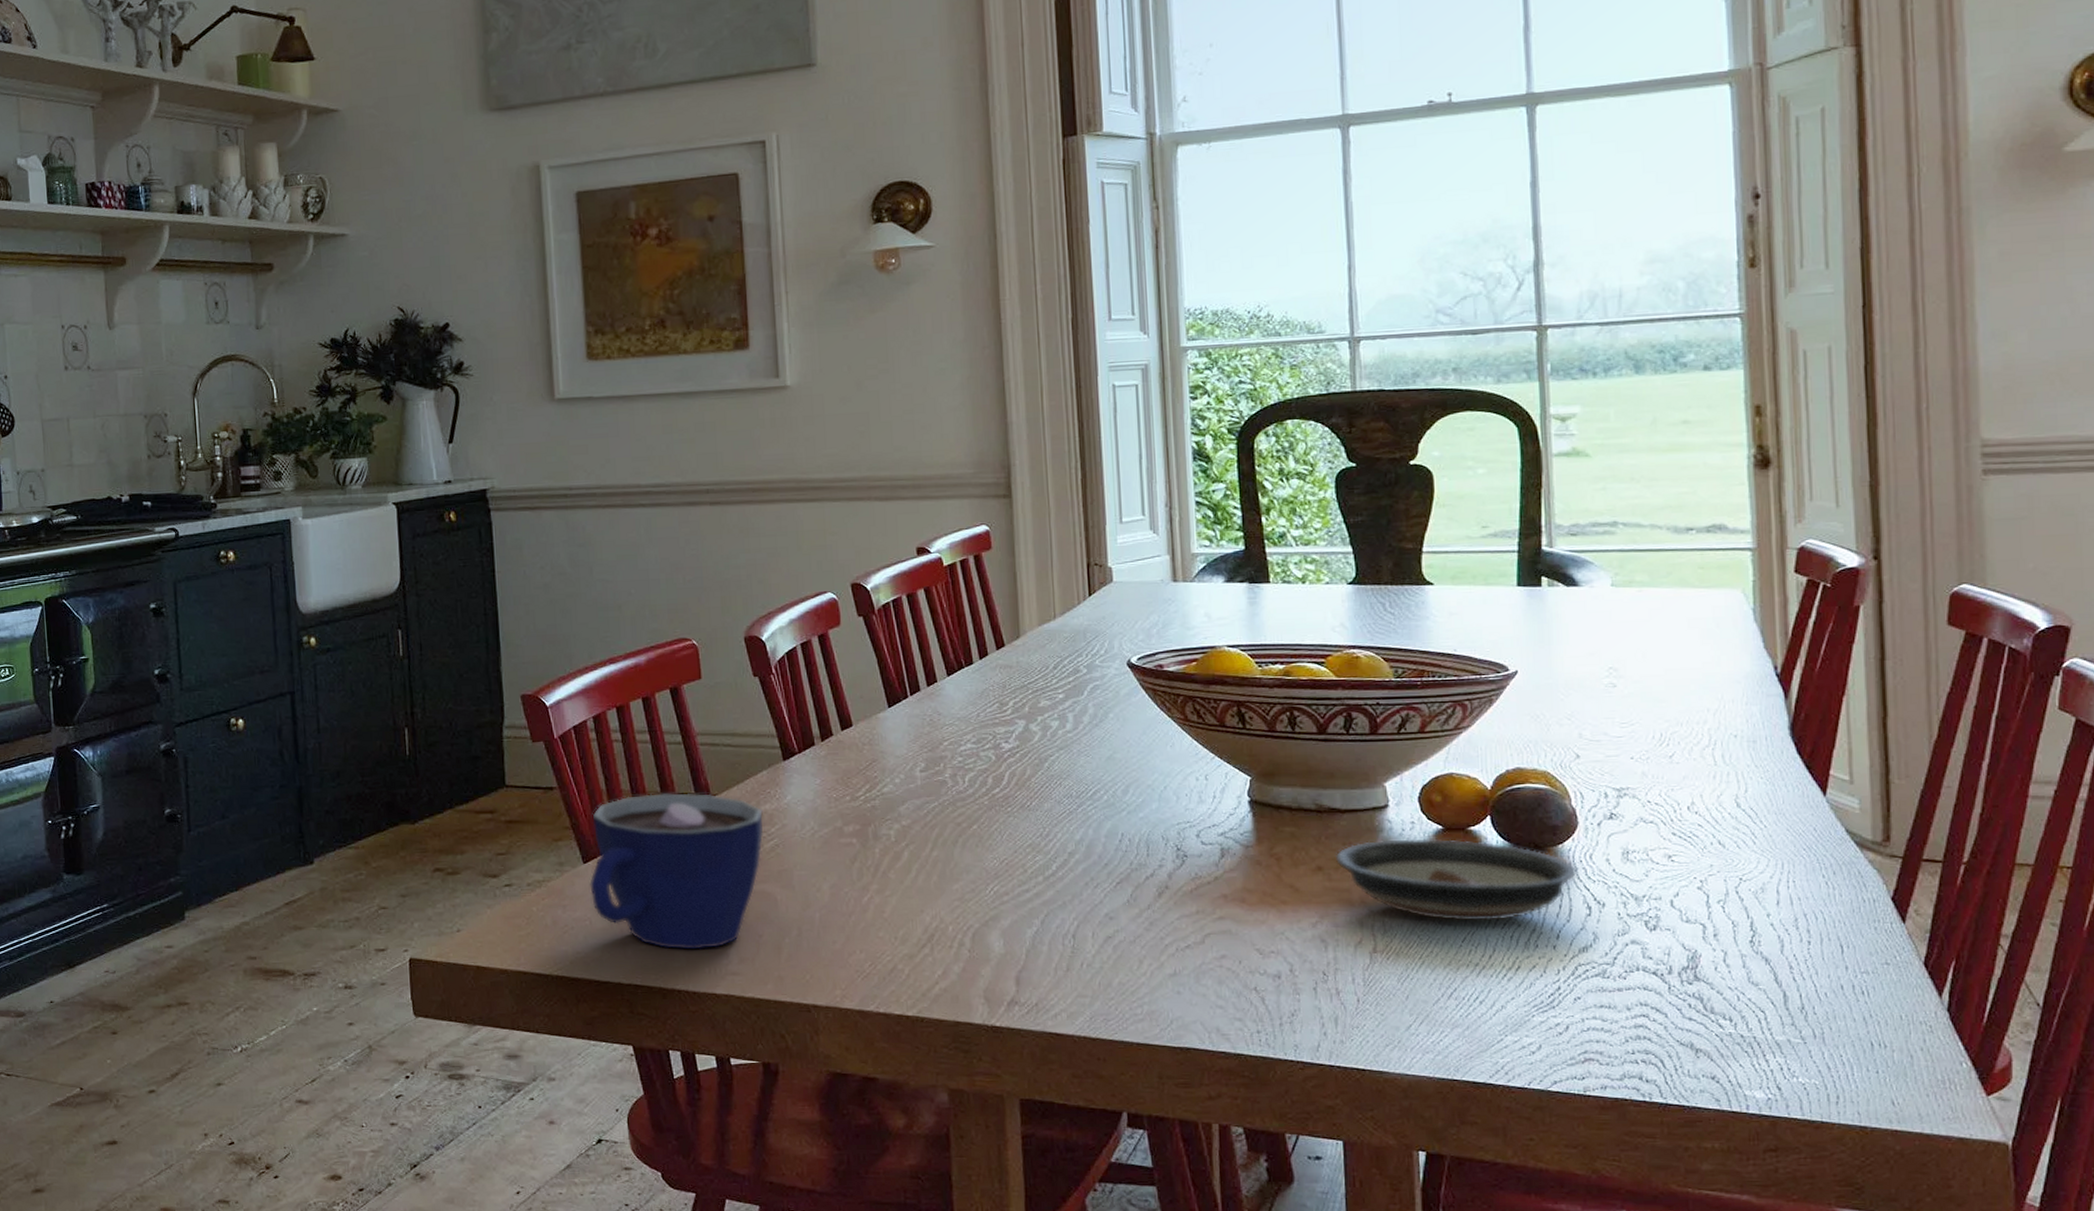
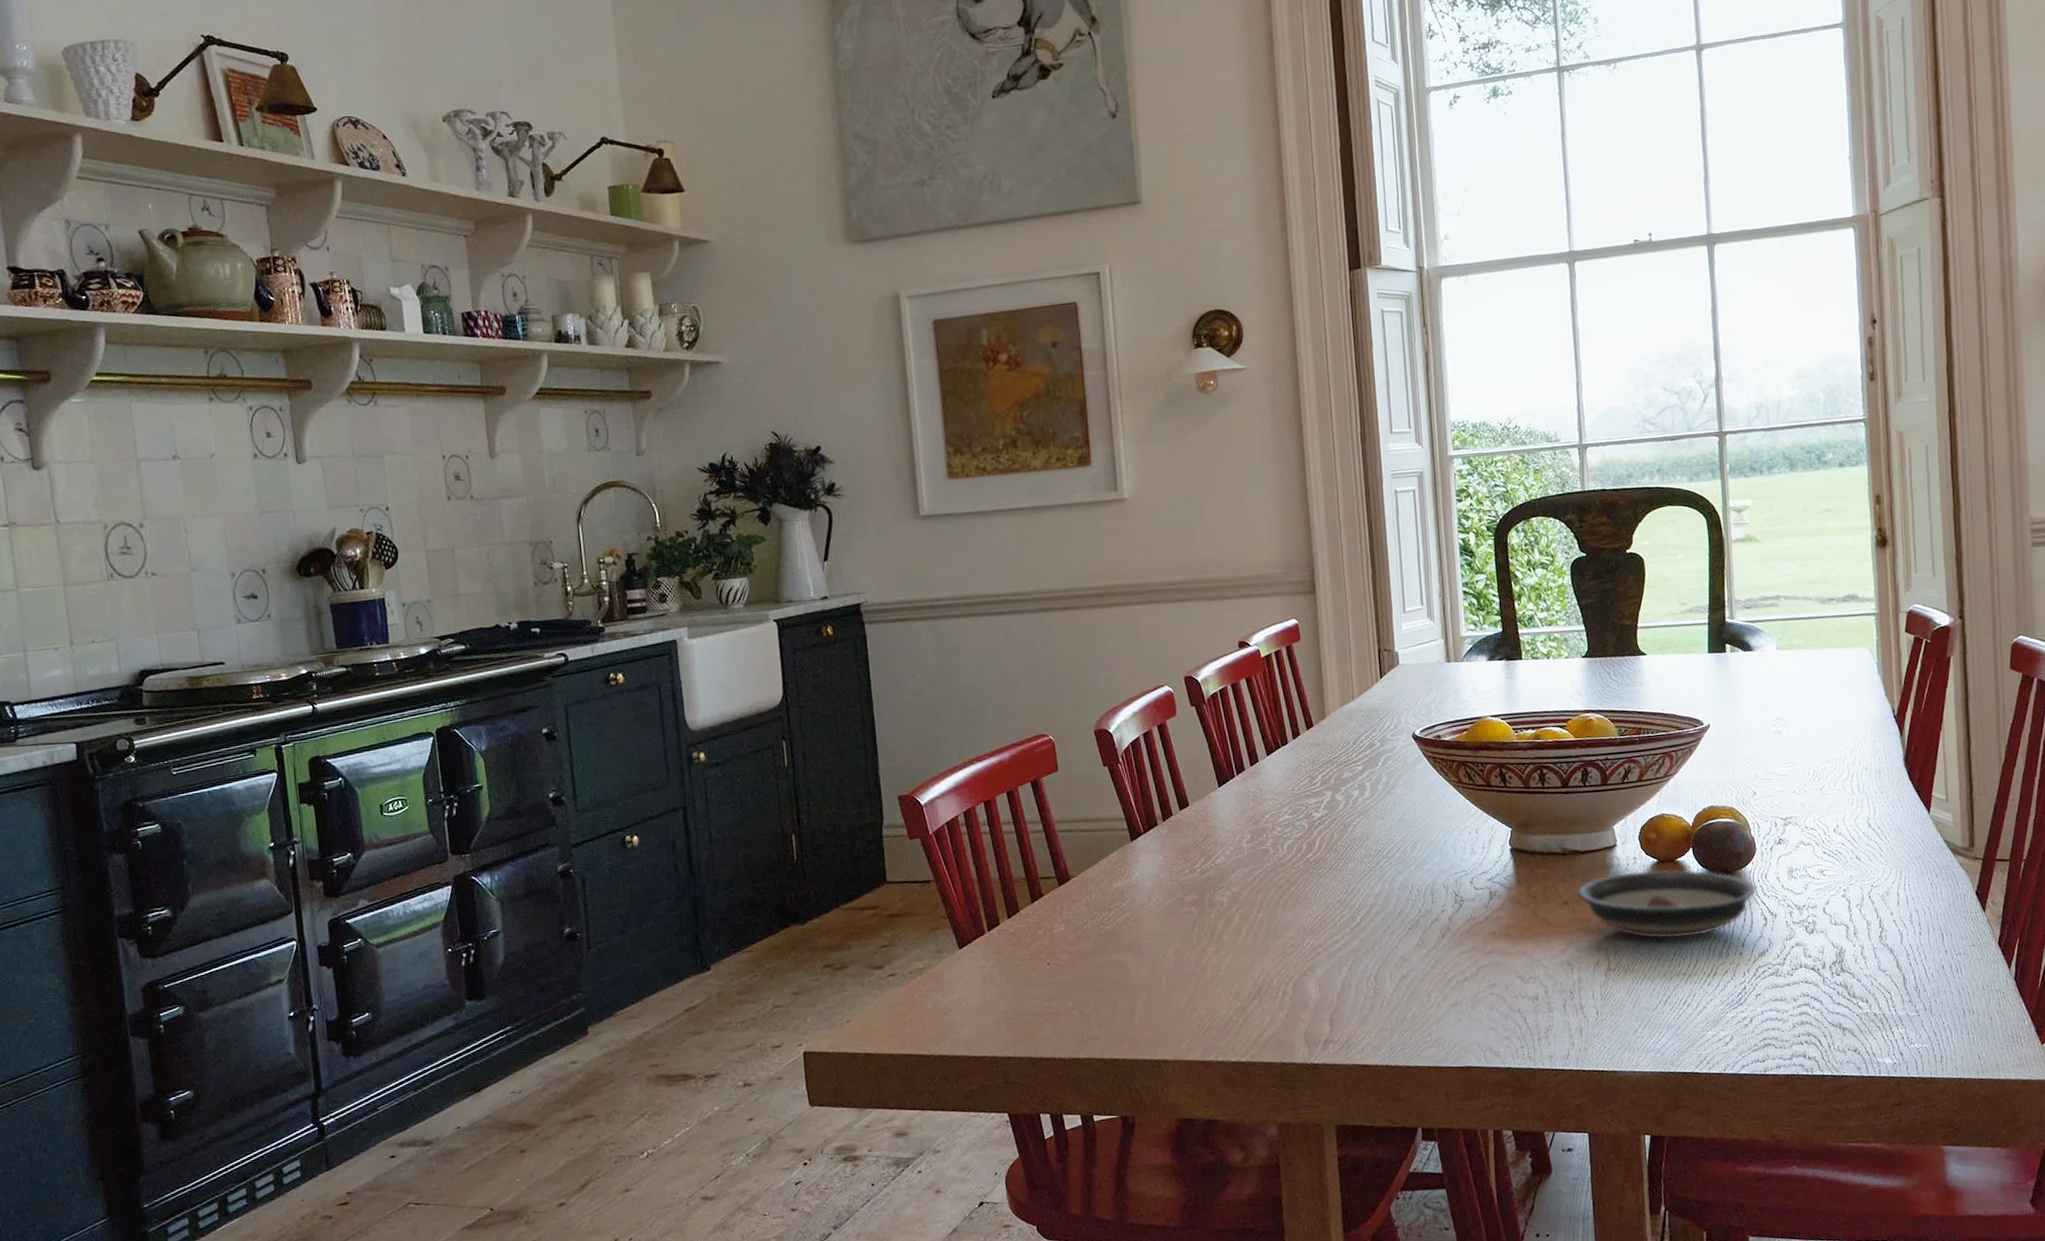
cup: present [589,793,764,950] -> none [965,876,1117,1021]

